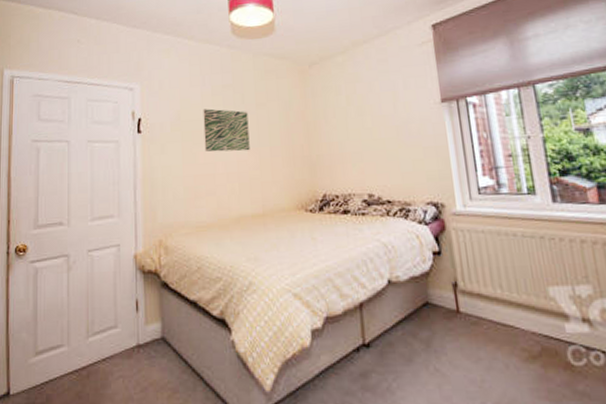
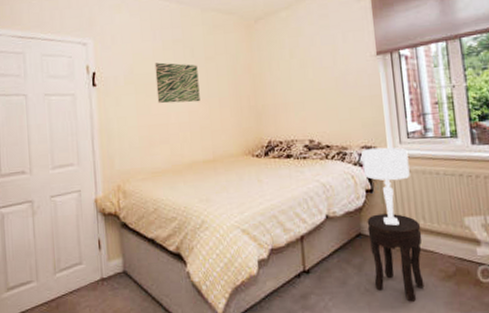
table lamp: none [427,204,483,294] -> present [361,147,410,226]
side table: none [435,280,505,386] -> present [367,213,424,302]

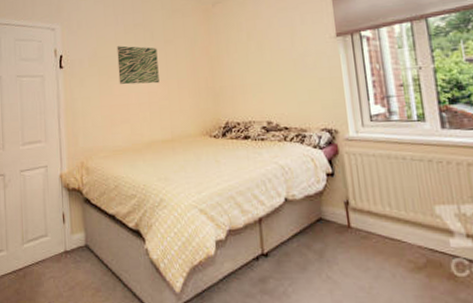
table lamp: present [361,147,410,226] -> none [321,130,374,211]
side table: present [367,213,424,302] -> none [328,198,392,293]

